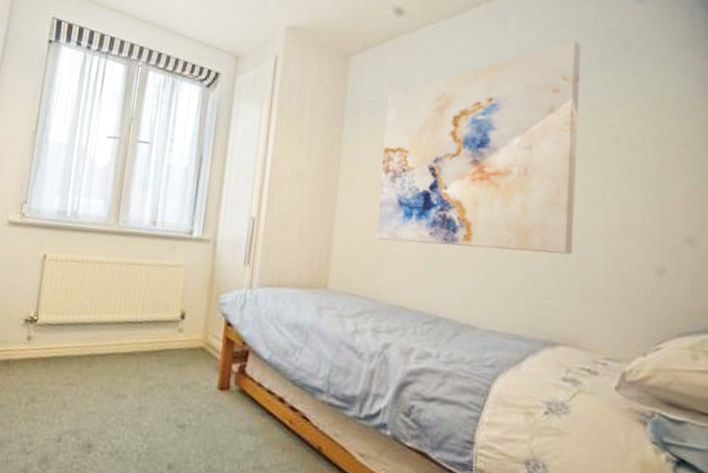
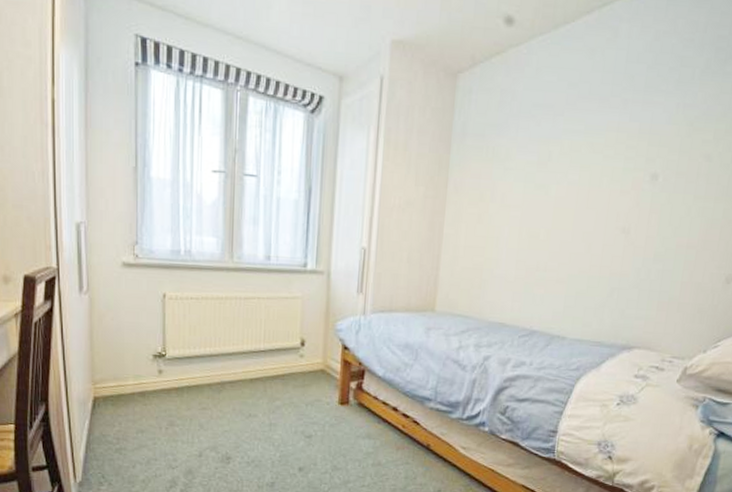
wall art: present [376,40,582,255] -> none [480,51,688,269]

